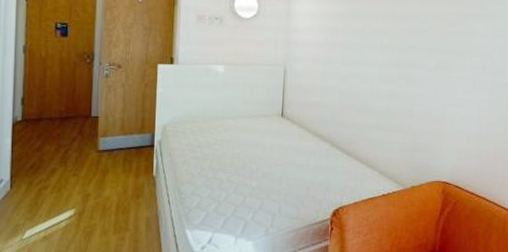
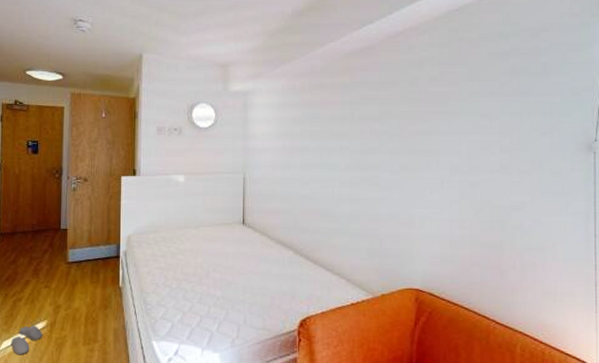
slippers: none [36,214,71,244] -> present [11,326,43,355]

